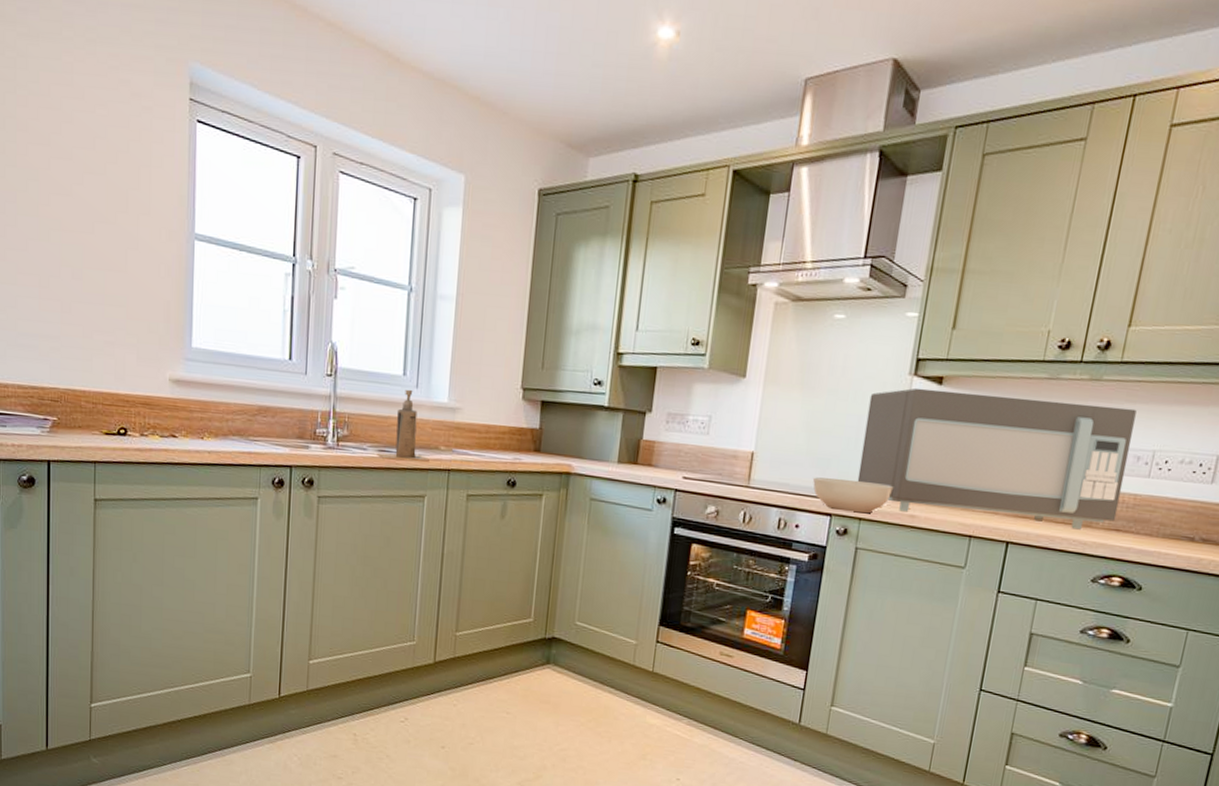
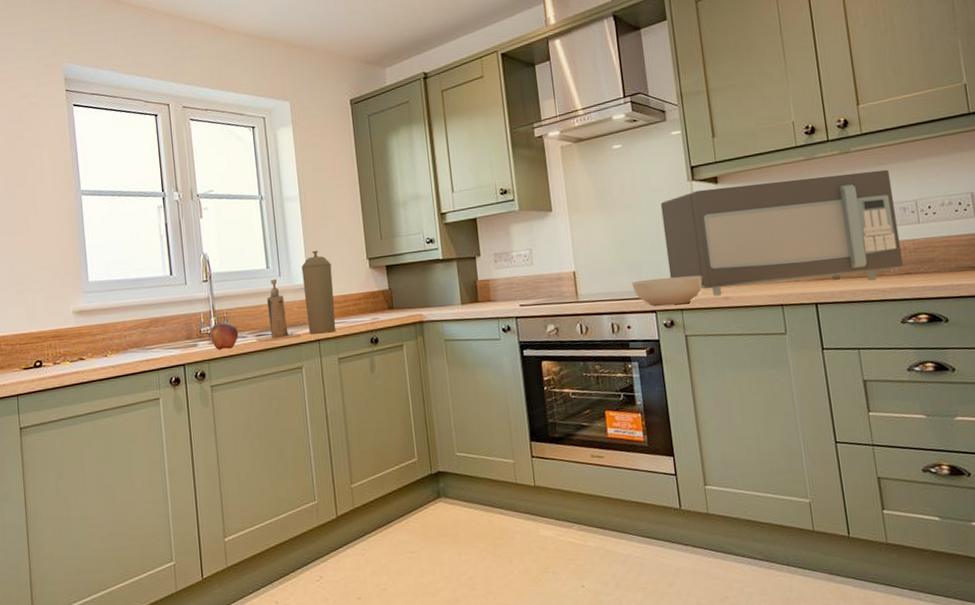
fruit: none [325,426,359,459] -> present [209,322,239,351]
canister: none [439,365,479,465] -> present [301,250,336,335]

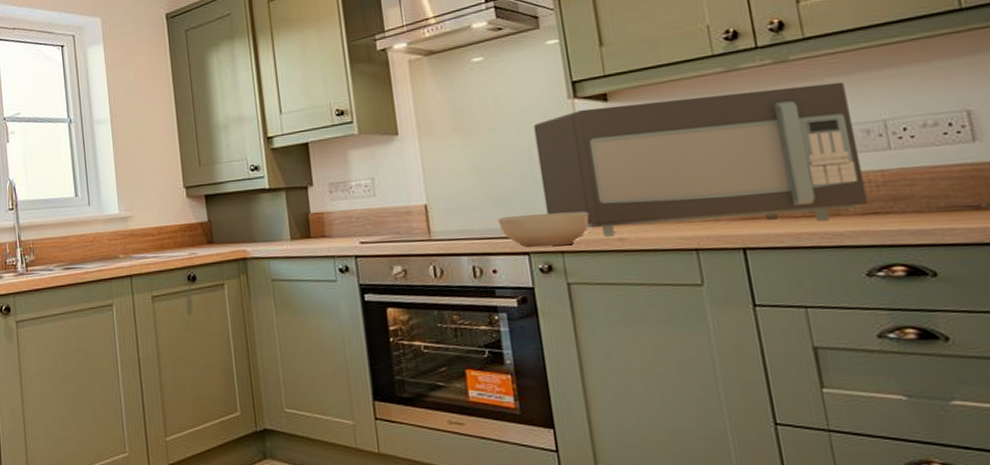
fruit: present [209,322,239,351] -> none [15,253,45,284]
soap dispenser: present [254,278,301,343] -> none [62,208,111,277]
canister: present [301,250,336,335] -> none [112,177,150,270]

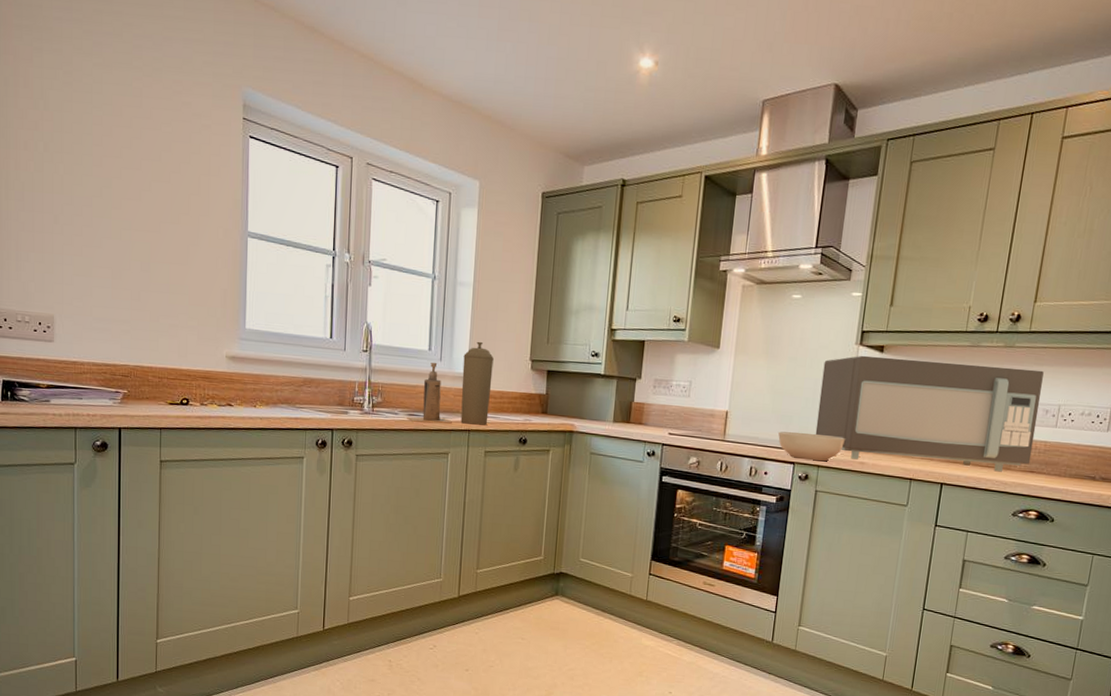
soap dispenser: none [62,208,111,277] -> present [406,362,452,425]
canister: none [112,177,150,270] -> present [460,341,494,426]

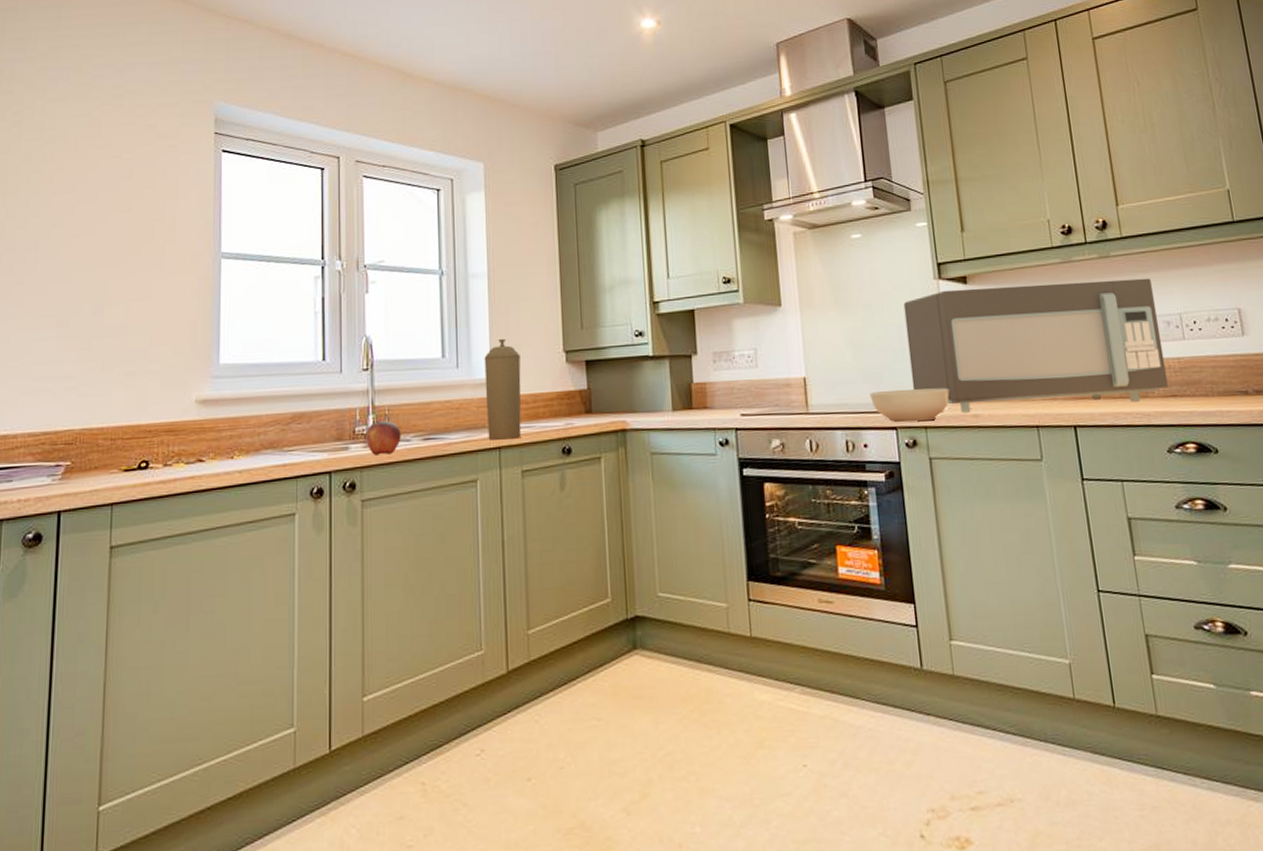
fruit: none [362,394,391,423] -> present [366,420,401,457]
soap dispenser: present [406,362,452,425] -> none [420,370,478,449]

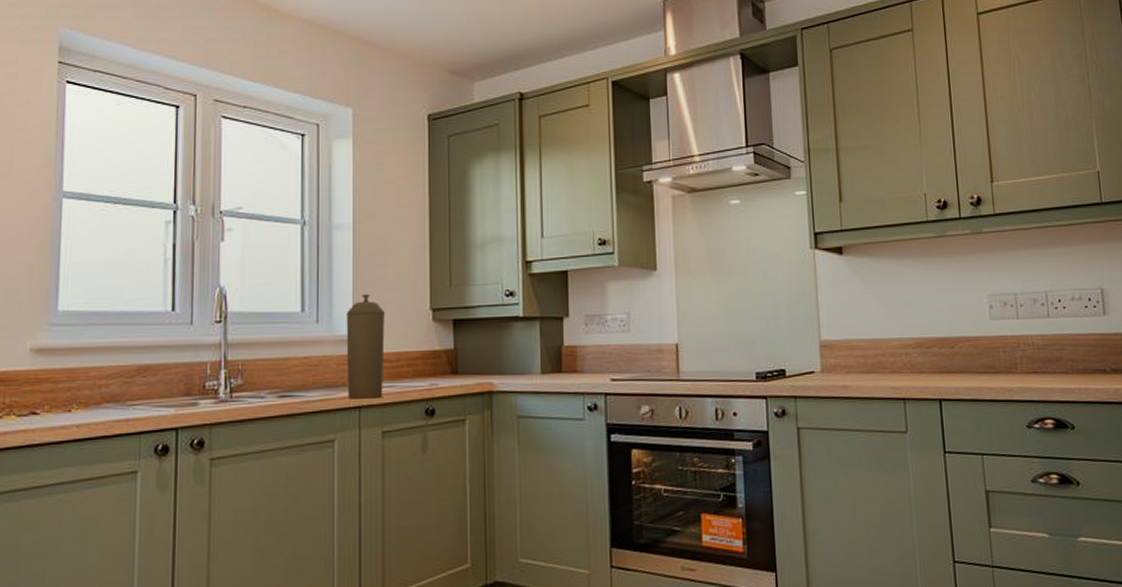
fruit: present [366,420,401,457] -> none [216,376,255,413]
bowl: present [868,388,950,423] -> none [740,358,821,392]
microwave: present [903,278,1169,413] -> none [779,255,1032,384]

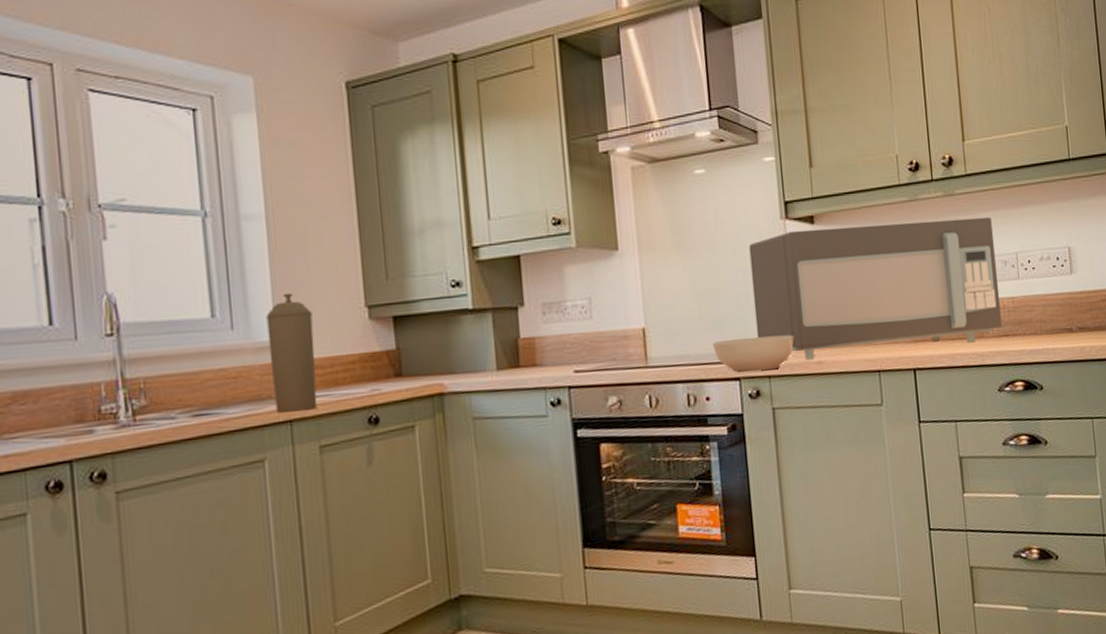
bowl: none [740,358,821,392] -> present [711,334,795,373]
microwave: none [779,255,1032,384] -> present [749,216,1003,360]

